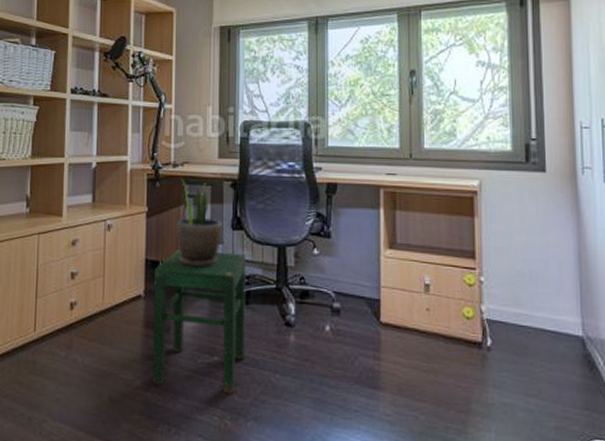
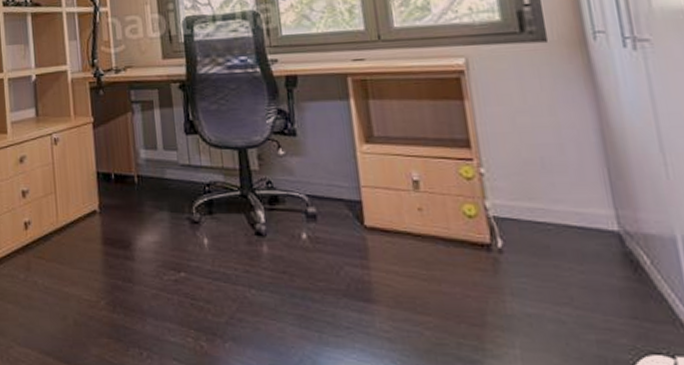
stool: present [152,249,246,394] -> none [107,159,215,313]
potted plant: present [176,179,222,267] -> none [125,85,176,177]

